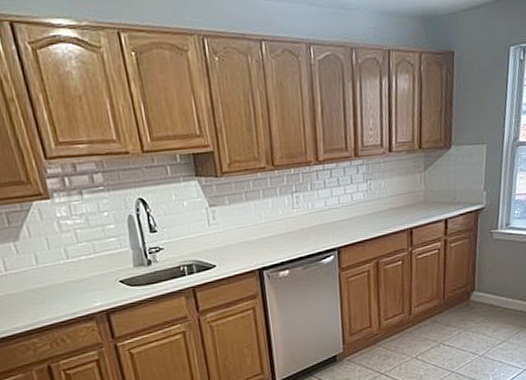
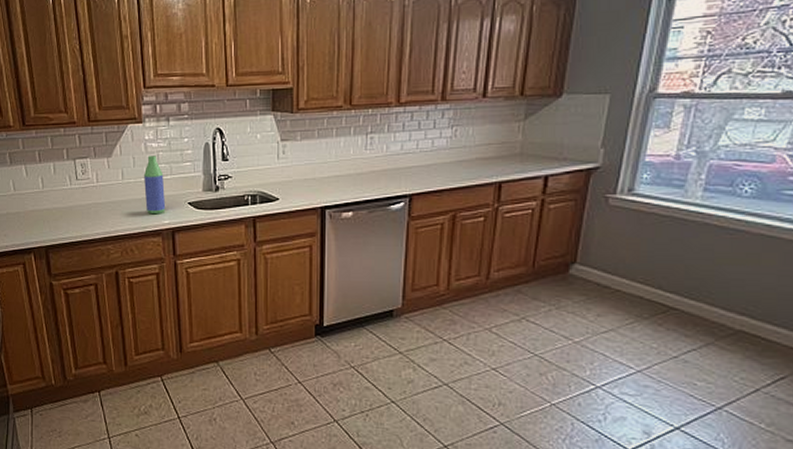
bottle: none [61,234,95,299] -> present [143,155,166,215]

